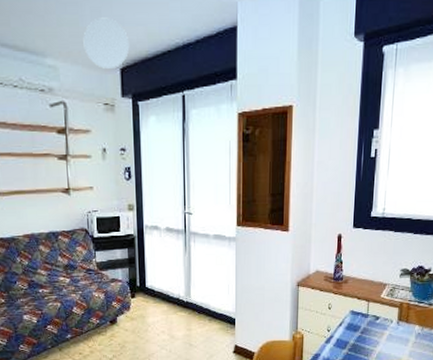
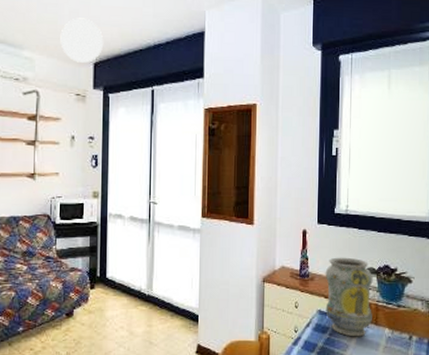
vase: none [358,259,407,334] -> present [325,257,373,337]

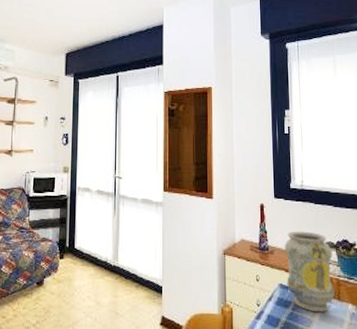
ceiling light: present [60,18,104,63] -> none [37,15,75,53]

